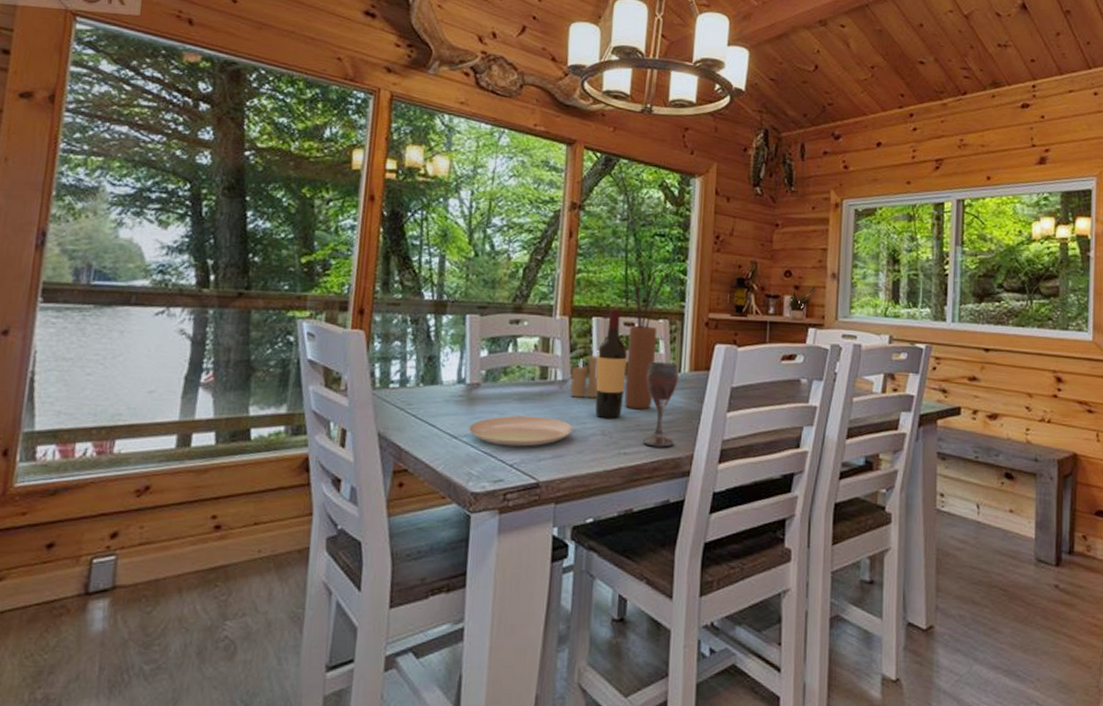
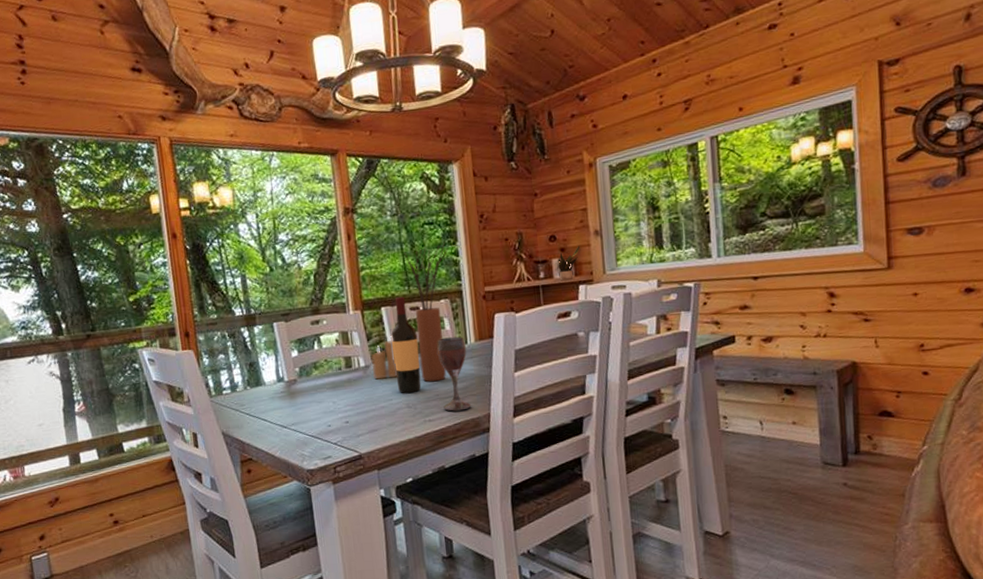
plate: present [468,415,573,447] -> none [294,399,382,429]
lantern: present [729,275,752,318] -> none [500,247,522,288]

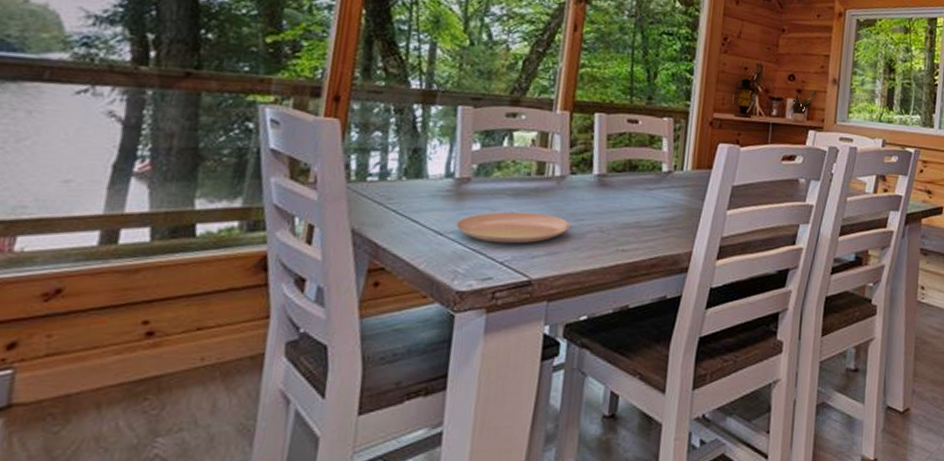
plate: none [294,399,382,429] -> present [455,211,570,244]
candle: present [371,336,397,380] -> none [567,147,601,195]
wine bottle: present [391,296,422,393] -> none [594,104,630,215]
vase: present [404,241,449,382] -> none [624,56,684,207]
cup: present [437,336,471,412] -> none [642,159,681,244]
lantern: none [500,247,522,288] -> present [733,77,756,119]

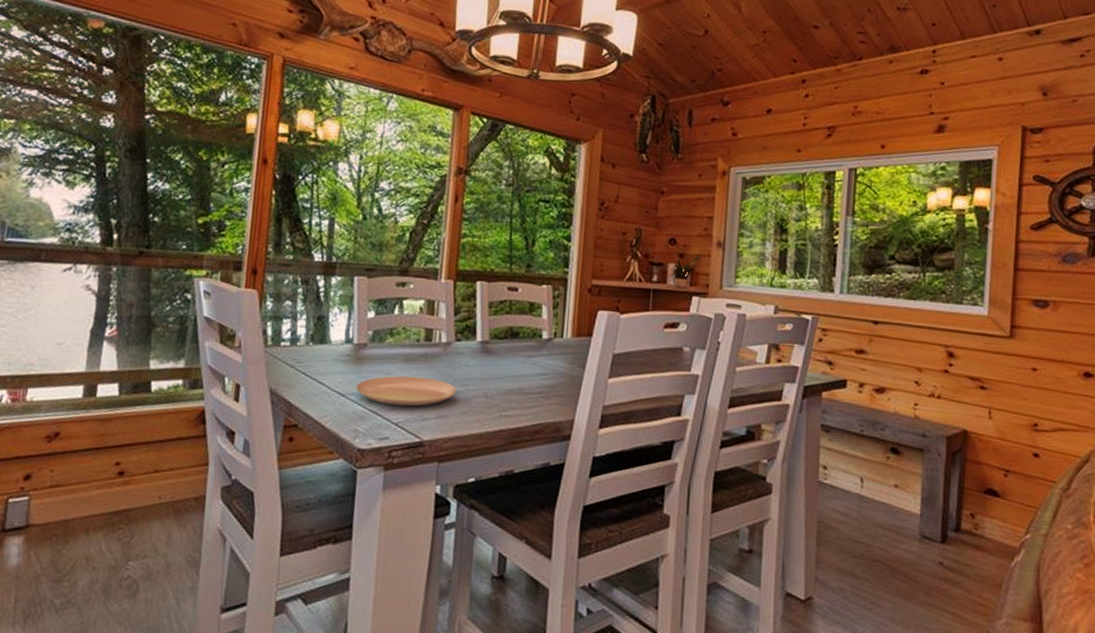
lantern: present [733,77,756,119] -> none [612,243,636,286]

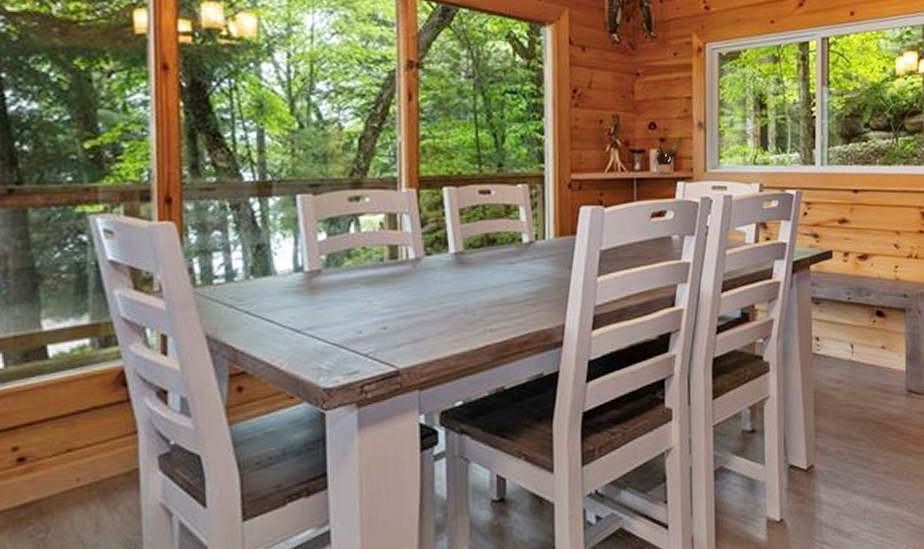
plate: present [355,376,457,407] -> none [312,299,432,335]

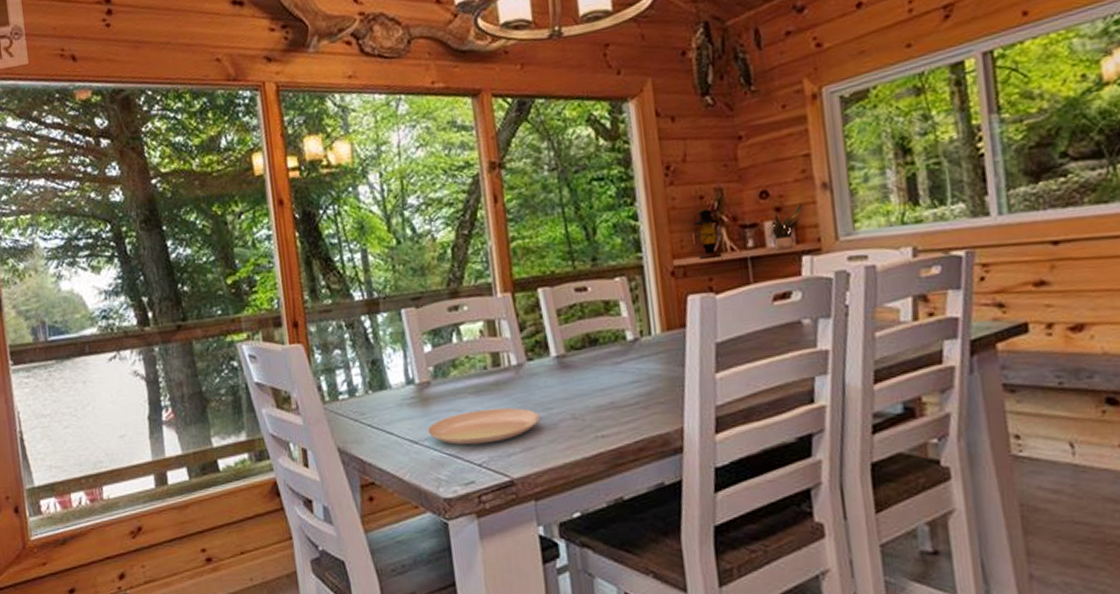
plate: none [312,299,432,335] -> present [427,408,540,445]
lantern: none [591,131,616,177] -> present [693,208,724,261]

